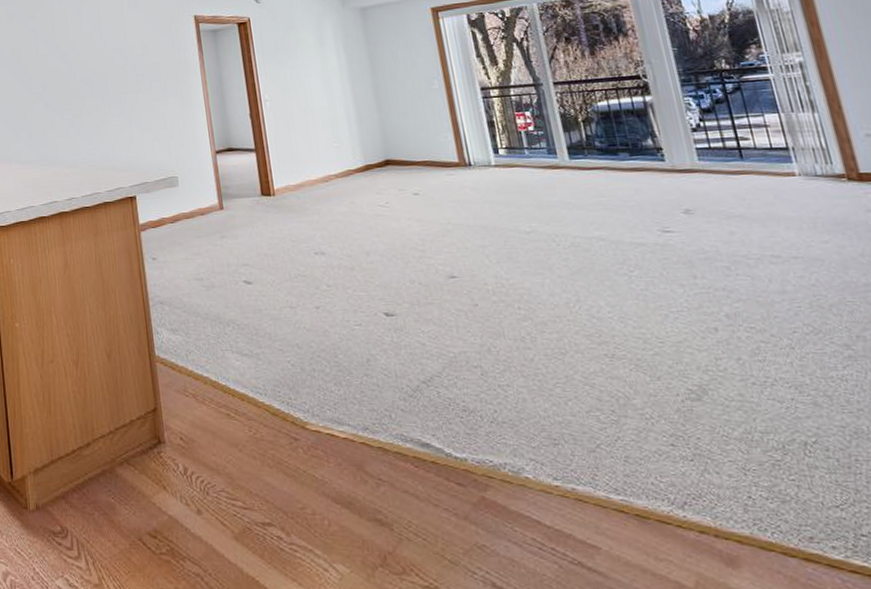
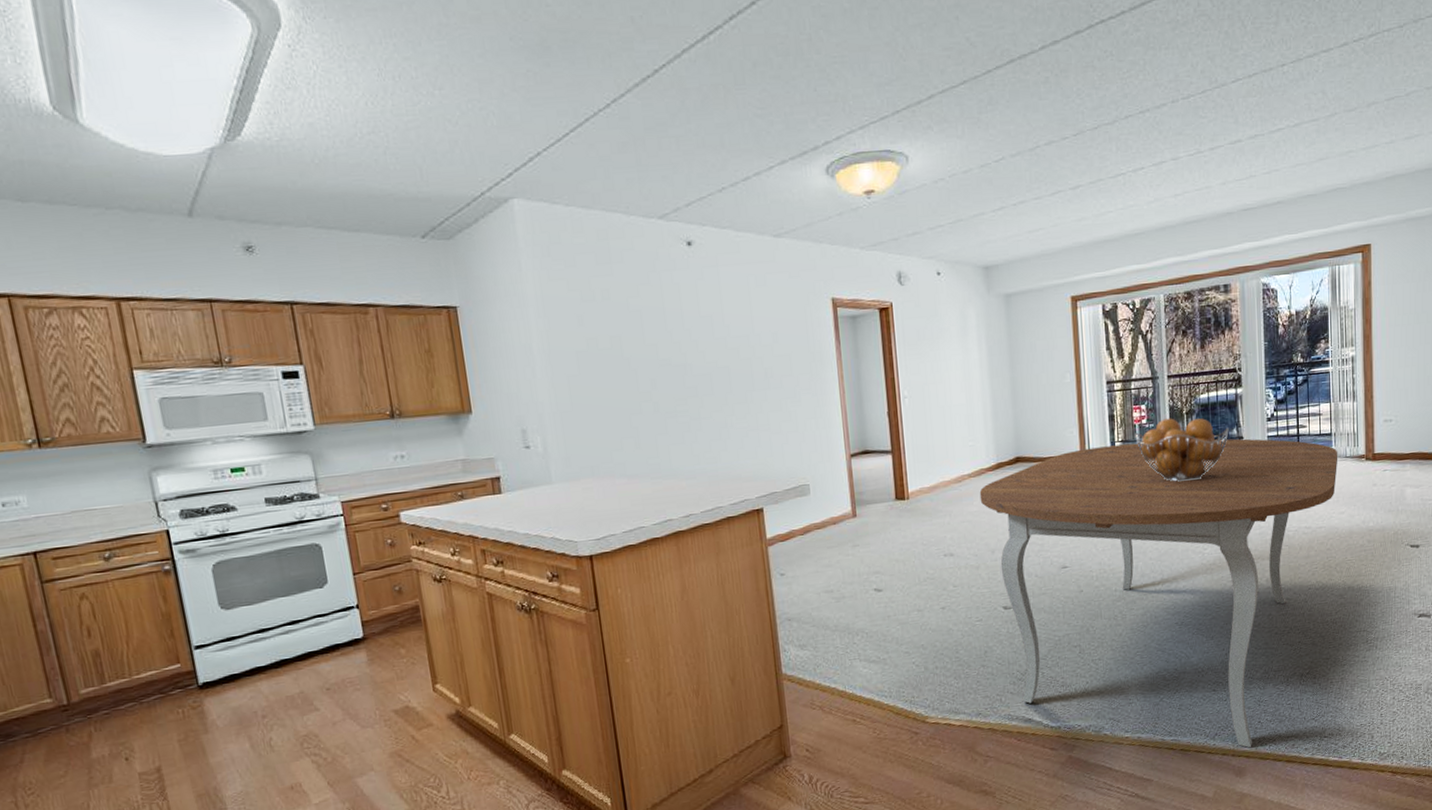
dining table: none [348,149,809,531] -> present [979,438,1338,748]
fruit basket: none [521,125,642,194] -> present [1135,418,1229,482]

